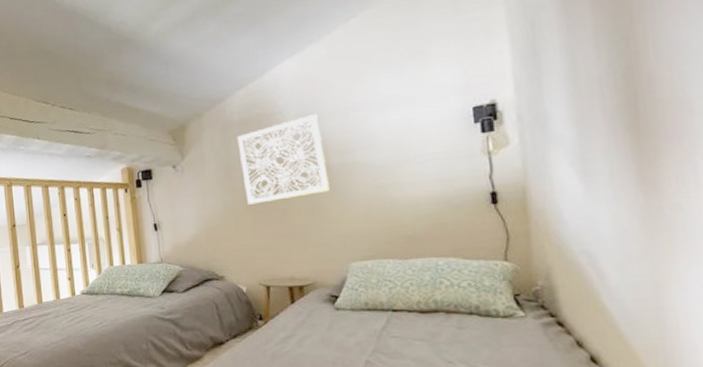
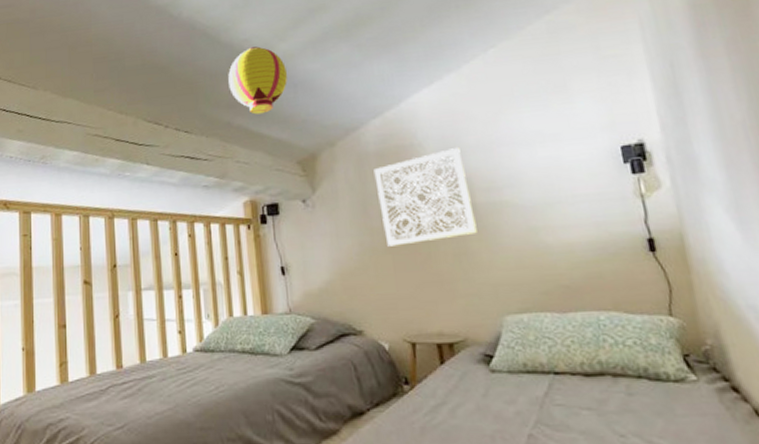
paper lantern: none [106,27,160,91] -> present [228,46,287,115]

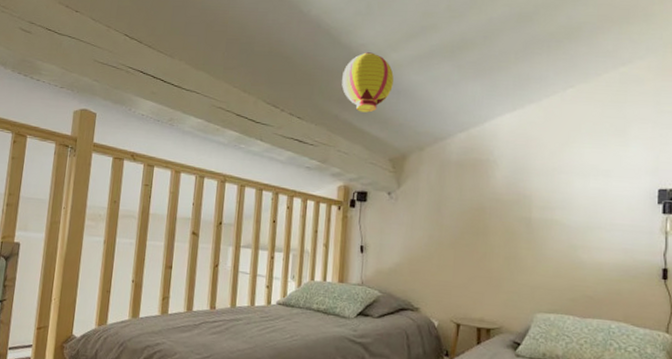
wall art: present [373,148,477,247] -> none [451,168,528,243]

